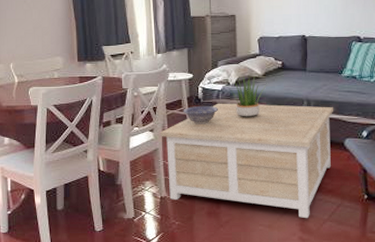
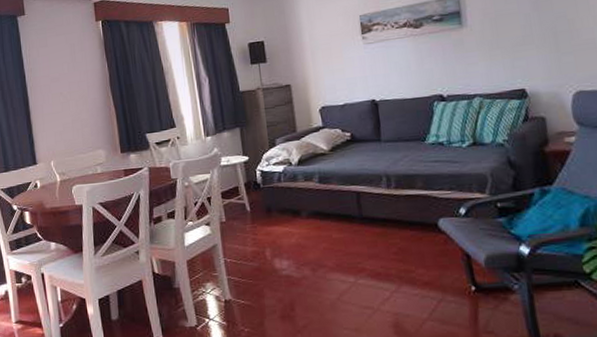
coffee table: present [160,103,334,218] -> none [217,181,424,318]
decorative bowl: present [183,105,219,125] -> none [241,191,282,214]
potted plant: present [229,77,268,118] -> none [291,154,337,203]

